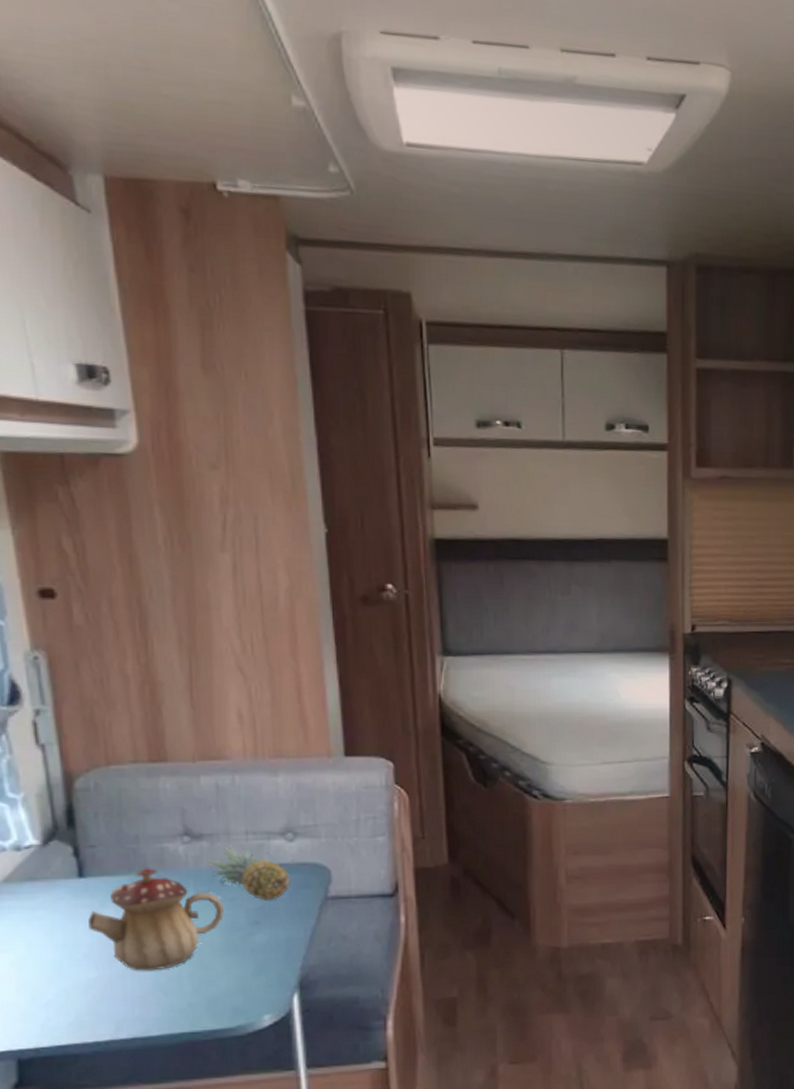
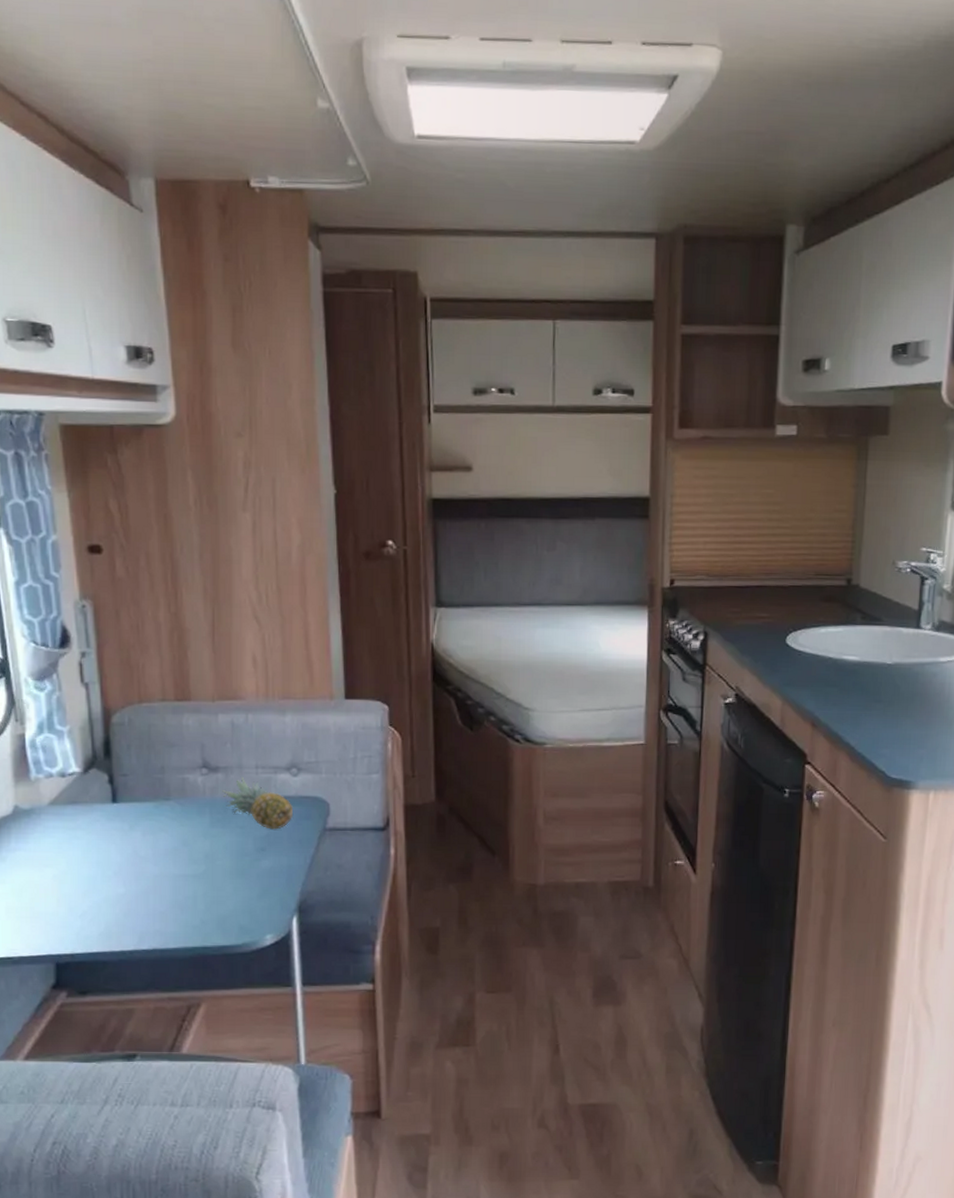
teapot: present [88,867,225,971] -> none [119,795,235,889]

